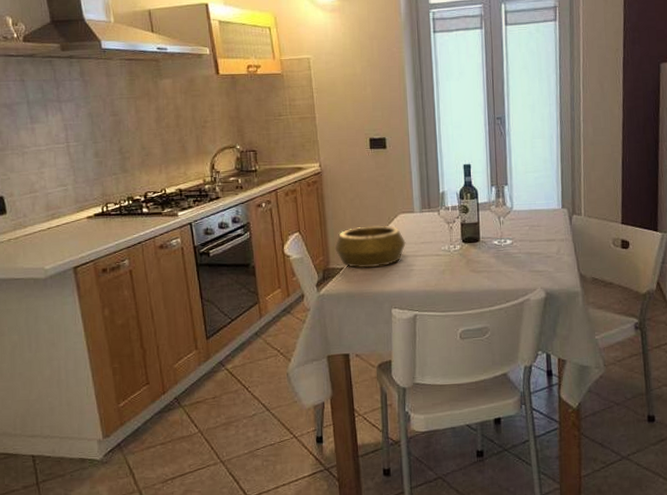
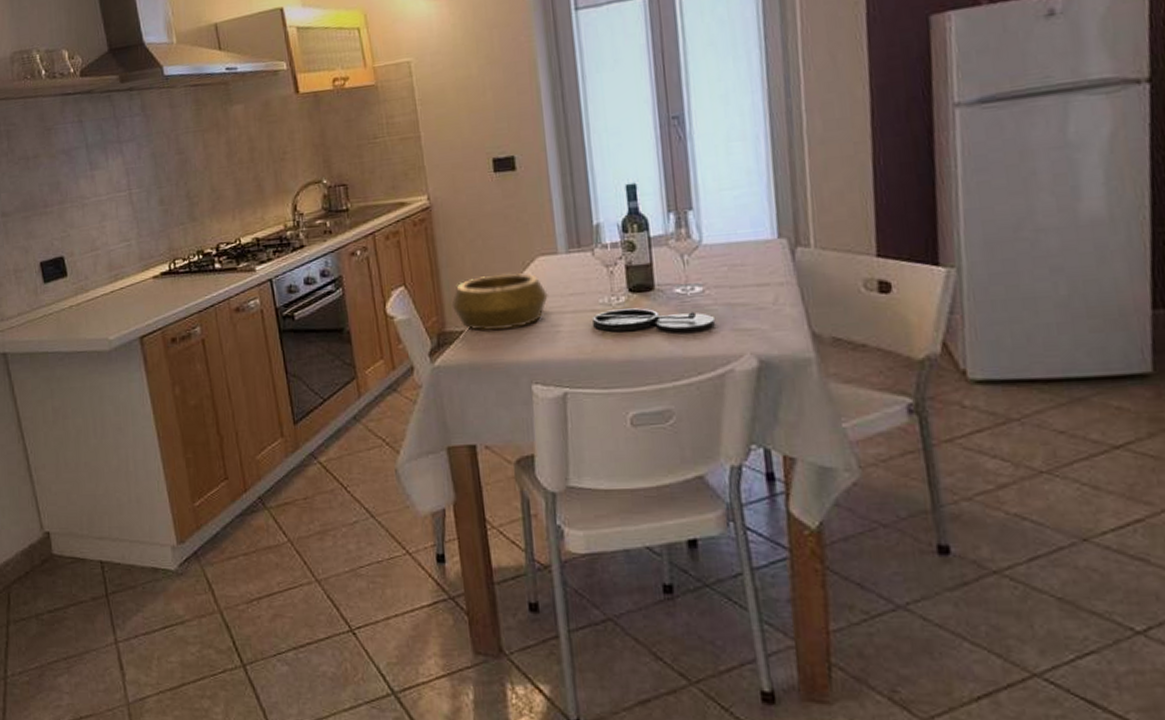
plate: none [437,254,520,272] -> present [592,308,716,332]

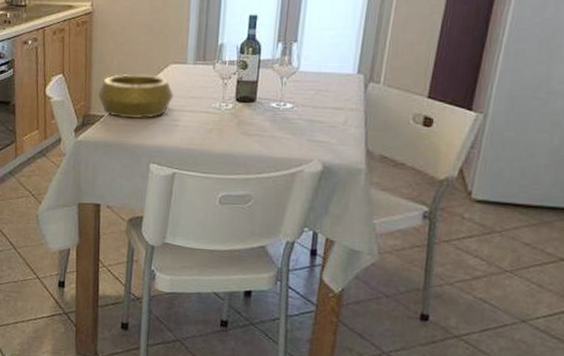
plate: present [592,308,716,332] -> none [204,113,298,137]

